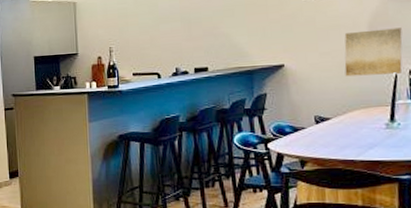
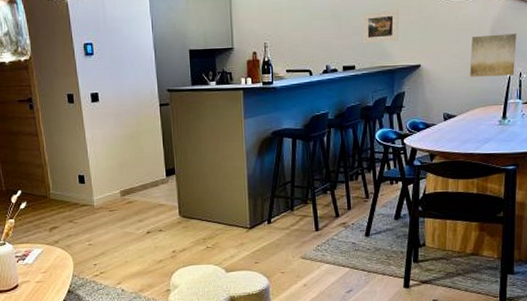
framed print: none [215,9,257,45] -> present [362,10,399,44]

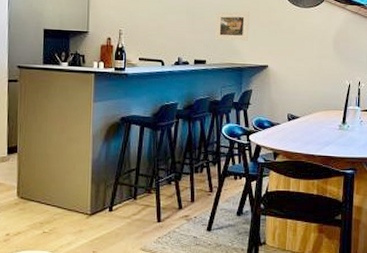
wall art: present [470,33,517,77] -> none [313,43,356,83]

